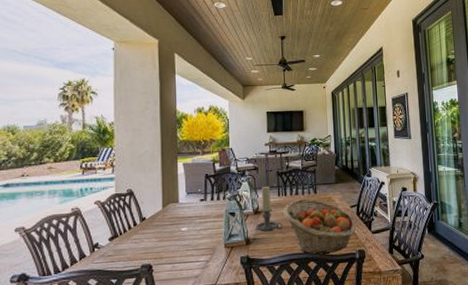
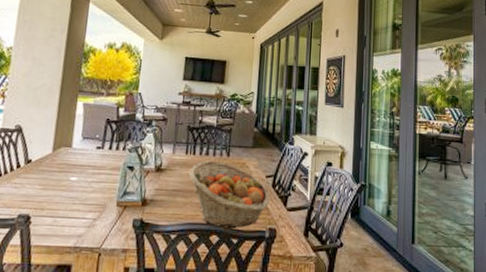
candle holder: present [255,186,283,232] -> none [154,140,187,194]

